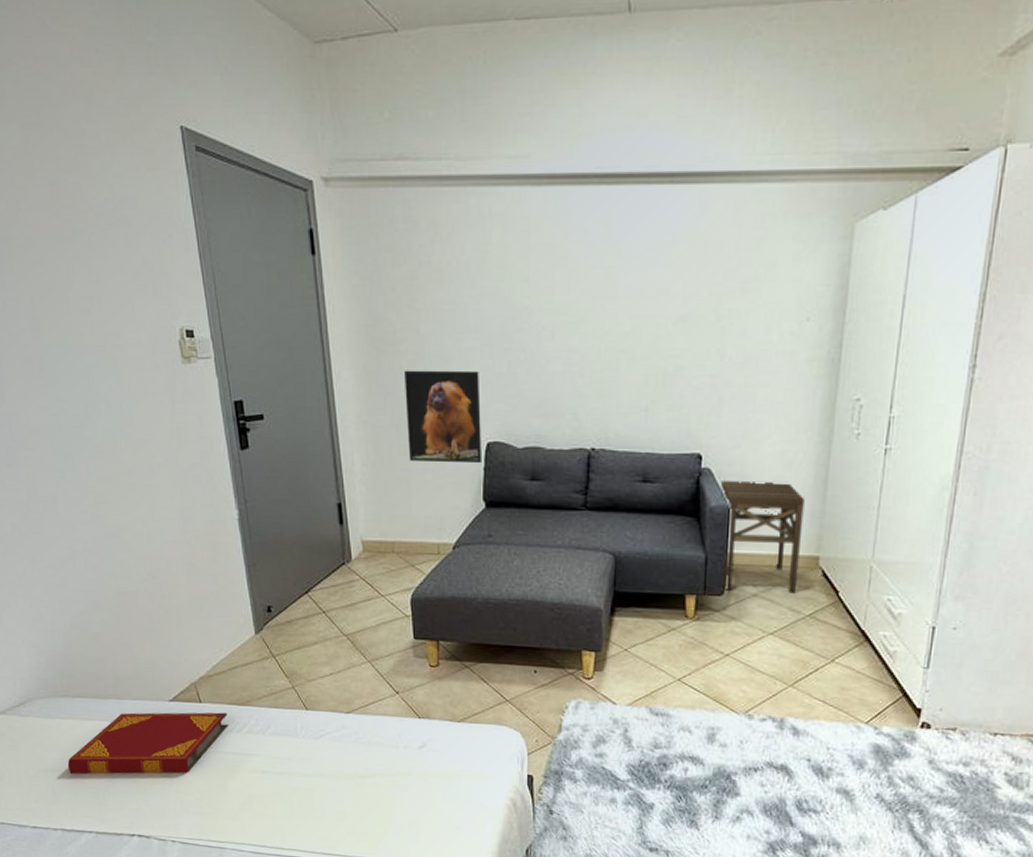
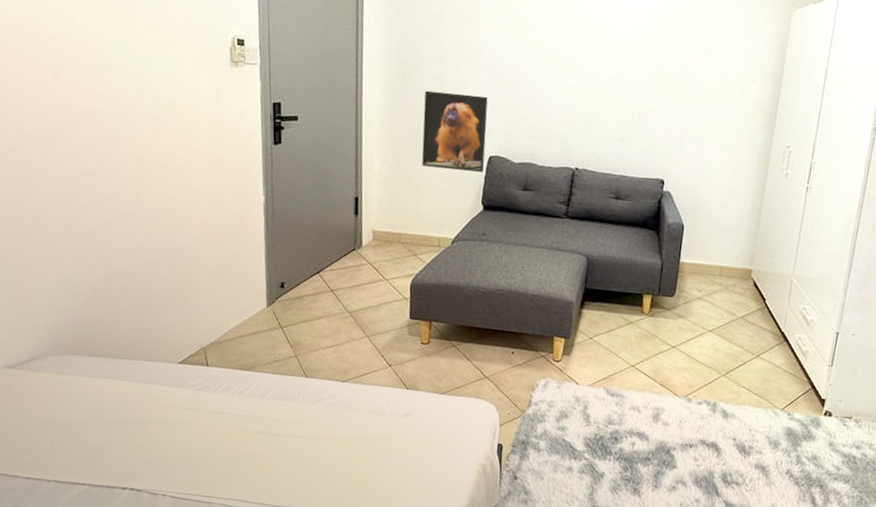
hardback book: present [67,712,228,774] -> none [69,372,232,431]
side table: present [720,480,805,593] -> none [675,202,743,299]

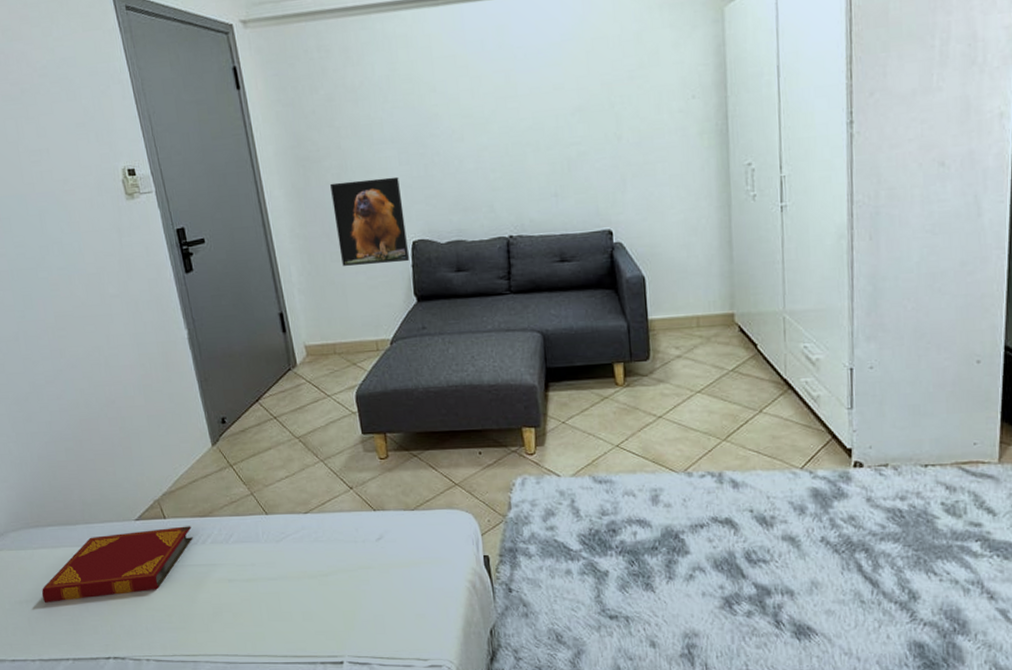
hardback book: none [69,372,232,431] -> present [41,526,193,603]

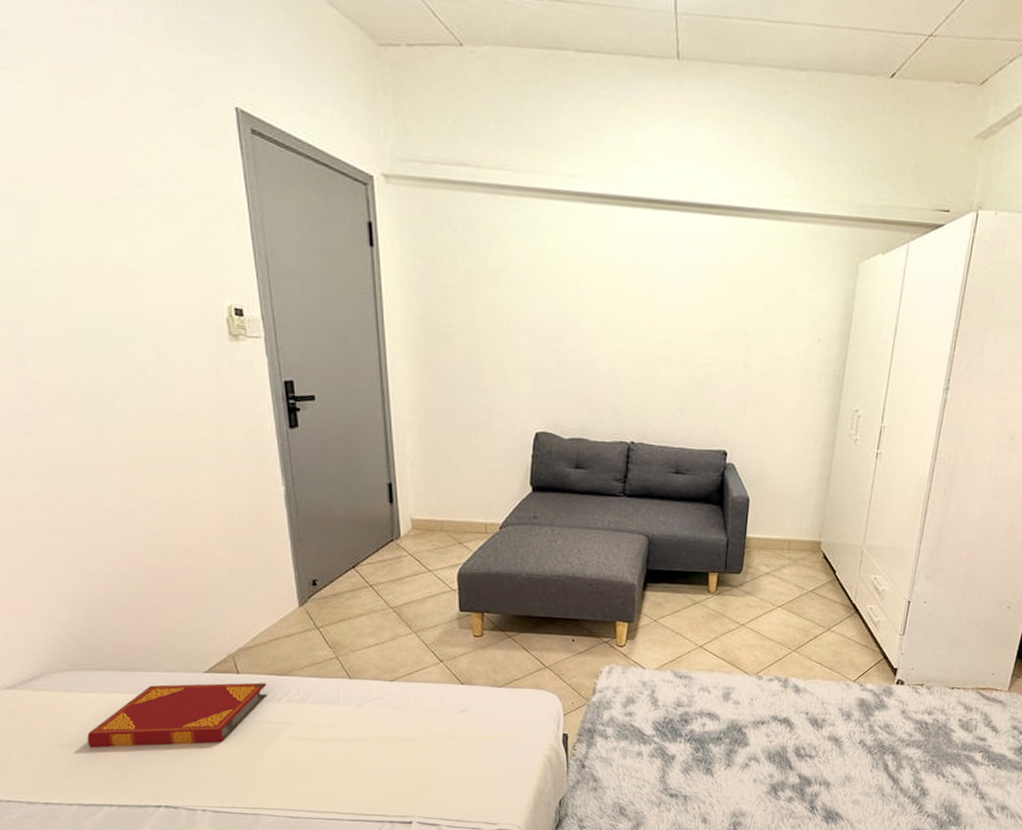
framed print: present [330,176,410,266] -> none [459,361,531,452]

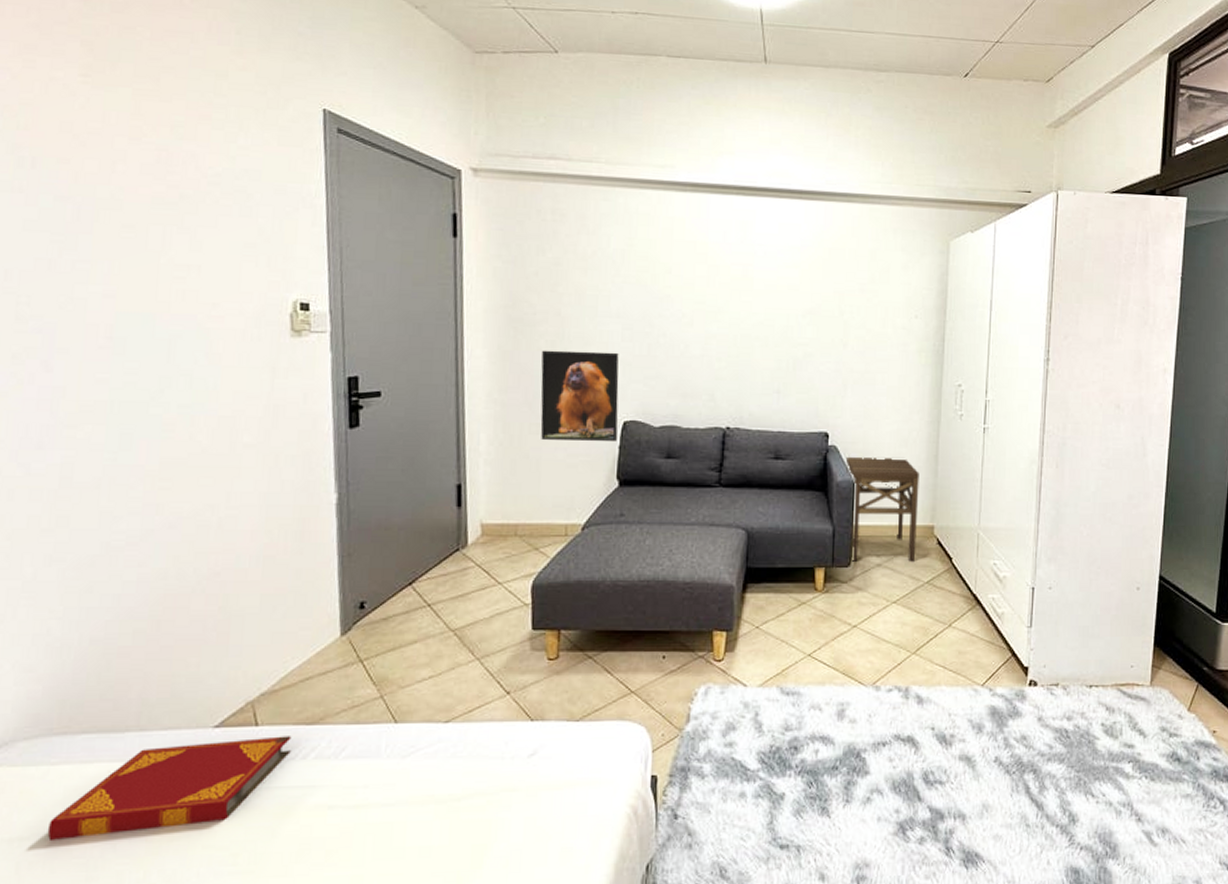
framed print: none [459,361,531,452] -> present [540,350,619,442]
side table: none [741,474,811,572] -> present [845,456,919,562]

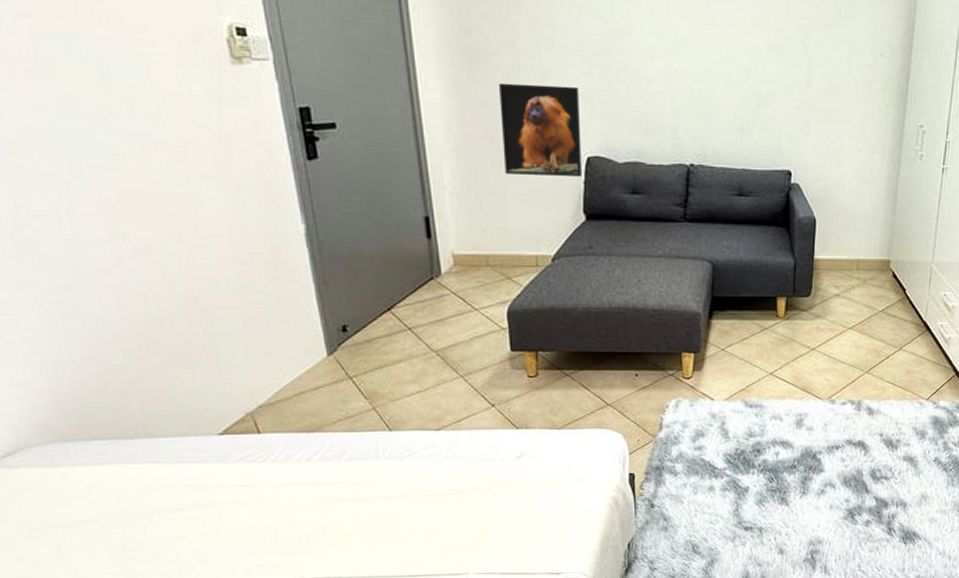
hardback book: present [47,736,292,840] -> none [78,442,295,527]
side table: present [845,456,919,562] -> none [807,194,878,292]

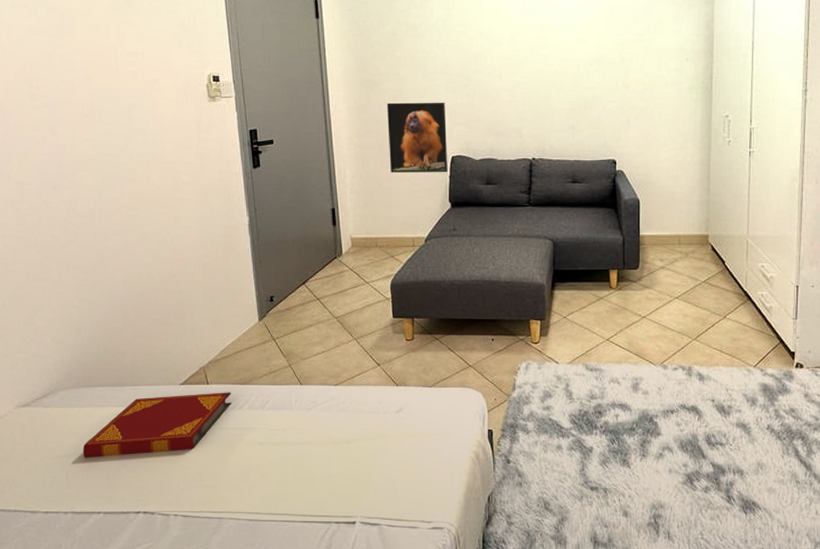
hardback book: none [78,442,295,527] -> present [82,392,232,458]

